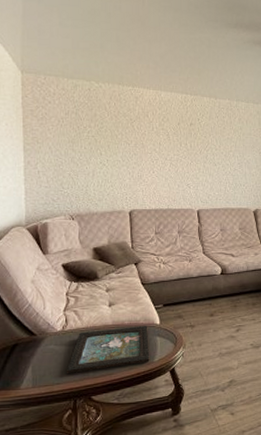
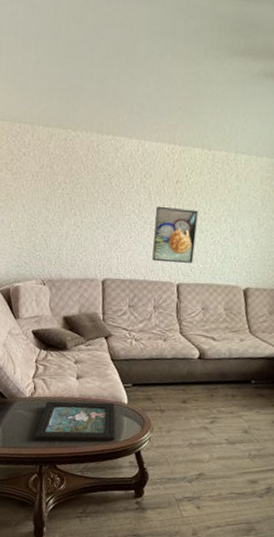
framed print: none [174,144,211,192] -> present [152,206,198,263]

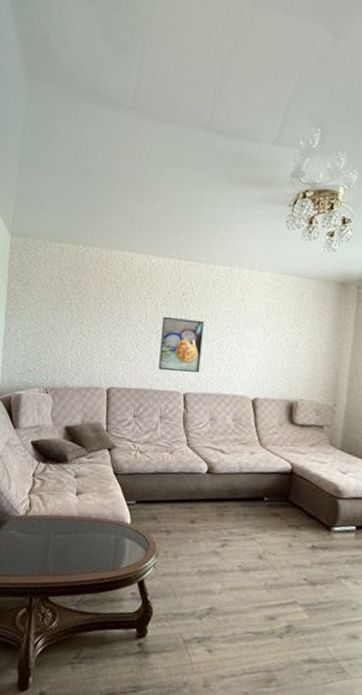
decorative tray: present [33,401,116,441] -> none [24,520,118,568]

